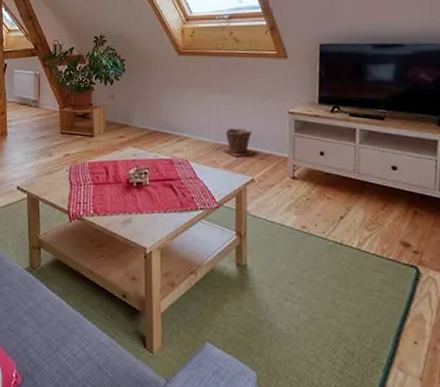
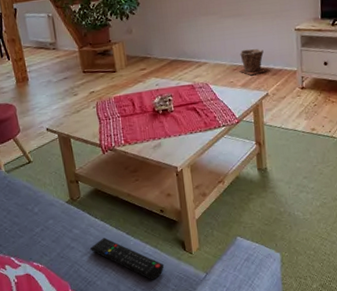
remote control: none [43,316,120,377] -> present [90,238,165,280]

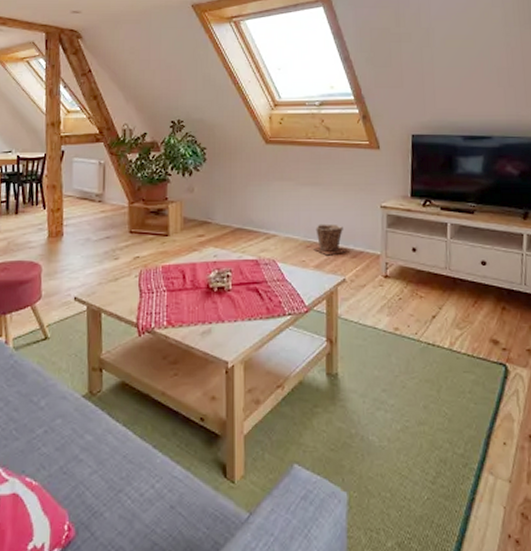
remote control: present [90,238,165,280] -> none [104,450,197,517]

